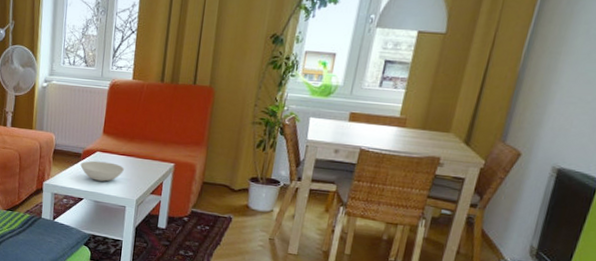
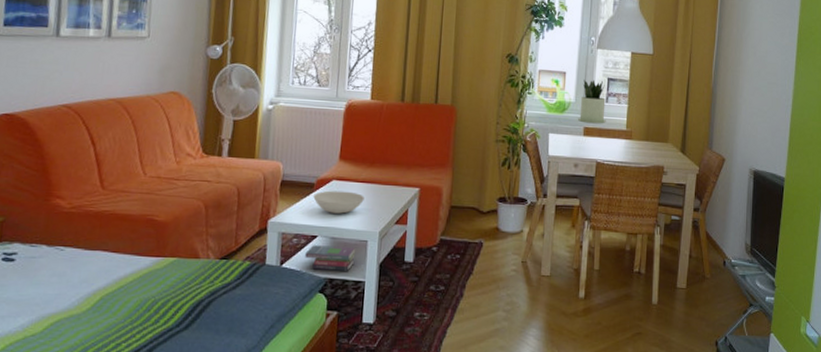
books: none [73,206,116,231] -> present [305,245,356,272]
planter: none [343,61,381,110] -> present [577,79,606,124]

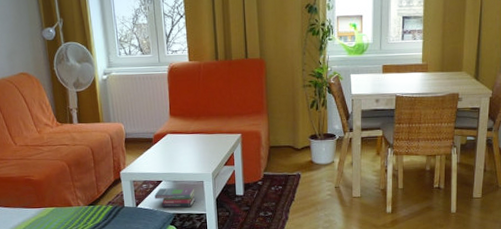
bowl: present [313,190,364,214] -> none [153,142,196,162]
planter: present [577,79,606,124] -> none [376,19,403,62]

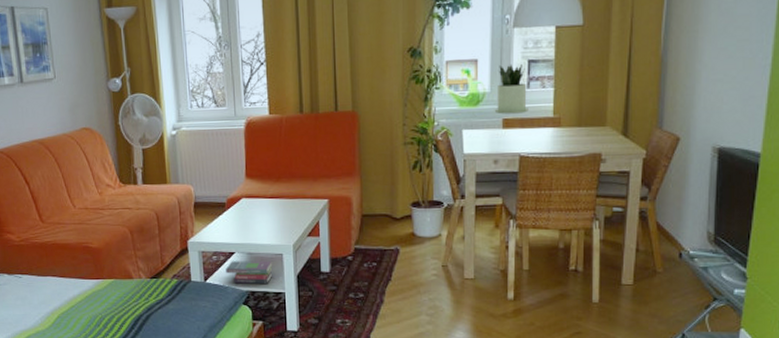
planter: none [376,19,403,62] -> present [494,63,529,114]

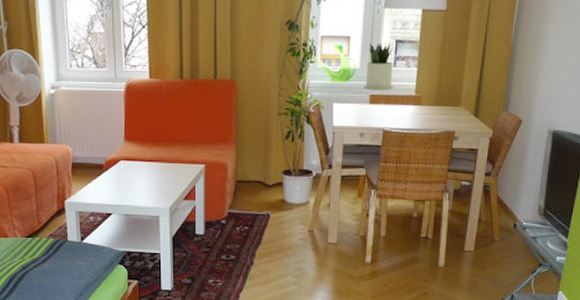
books: present [226,260,273,285] -> none [103,222,149,246]

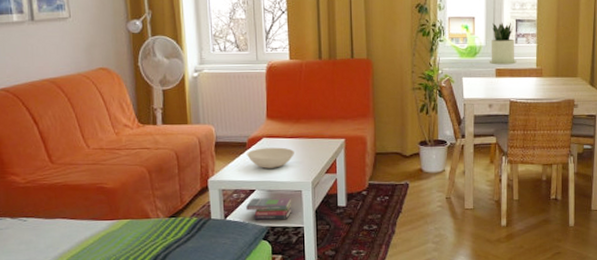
books: none [103,222,149,246] -> present [246,197,292,220]
bowl: none [104,171,152,192] -> present [247,147,294,169]

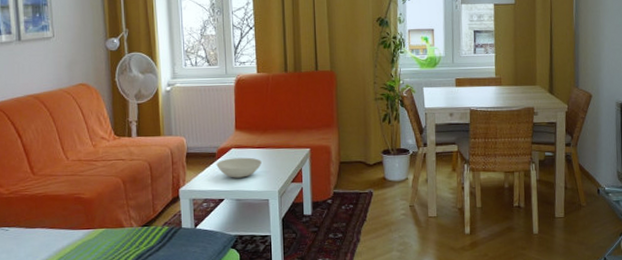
books: present [246,197,292,220] -> none [215,206,260,229]
planter: present [488,22,517,65] -> none [448,33,476,75]

